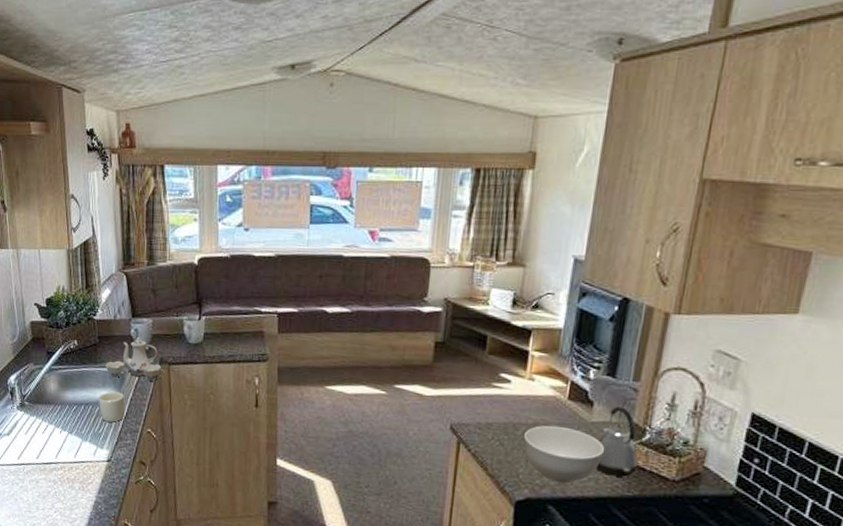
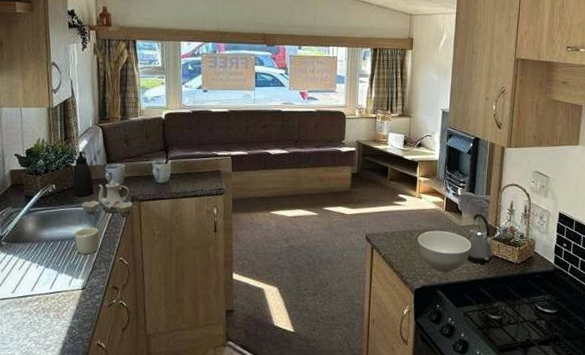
soap dispenser: none [95,302,119,356] -> present [72,152,94,197]

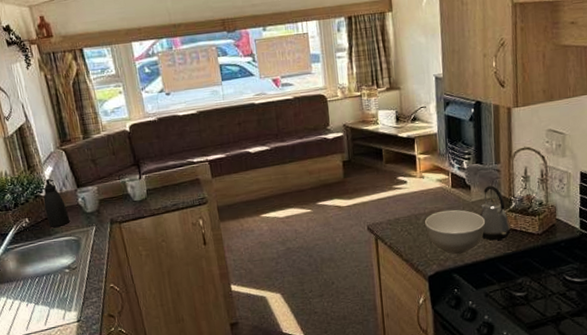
cup: present [75,227,99,254] -> none [58,257,86,286]
tea set: present [80,179,137,216] -> none [58,204,118,245]

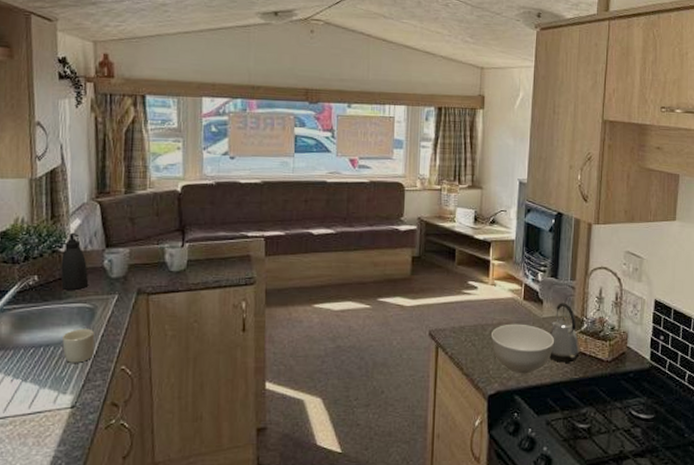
cup: none [58,257,86,286] -> present [62,328,95,363]

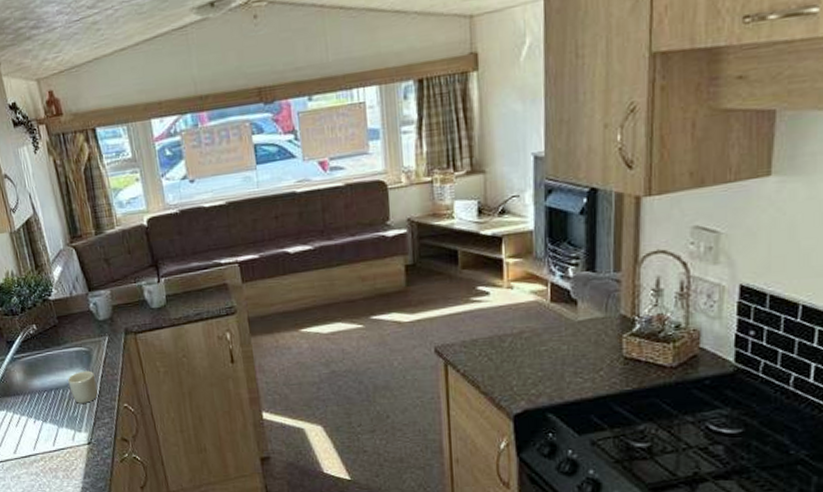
soap dispenser: present [60,233,89,290] -> none [52,281,81,336]
bowl: present [491,323,555,374] -> none [512,330,597,389]
kettle: present [549,303,581,363] -> none [588,300,633,373]

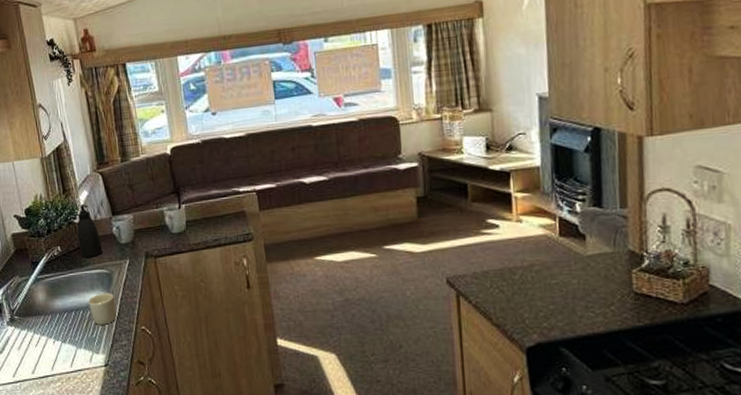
soap dispenser: none [52,281,81,336] -> present [77,205,103,258]

